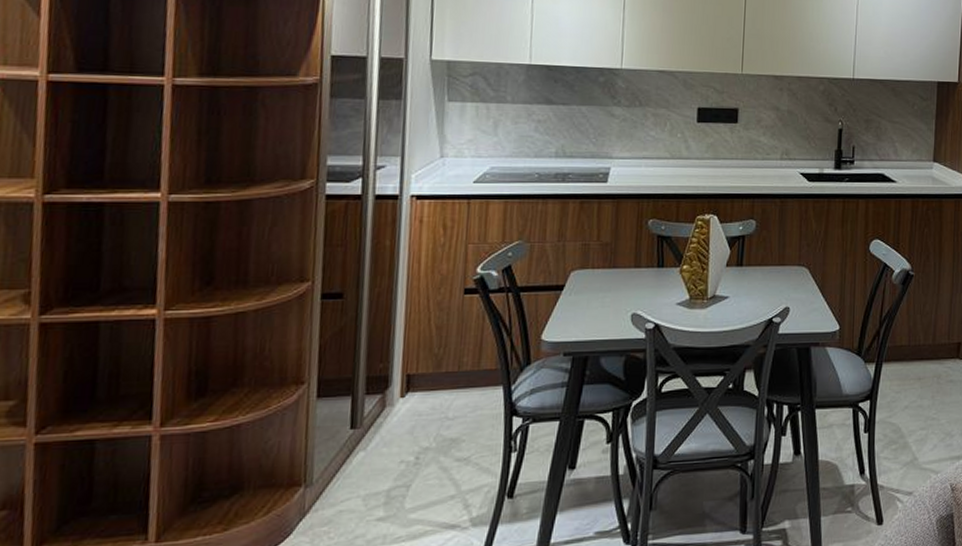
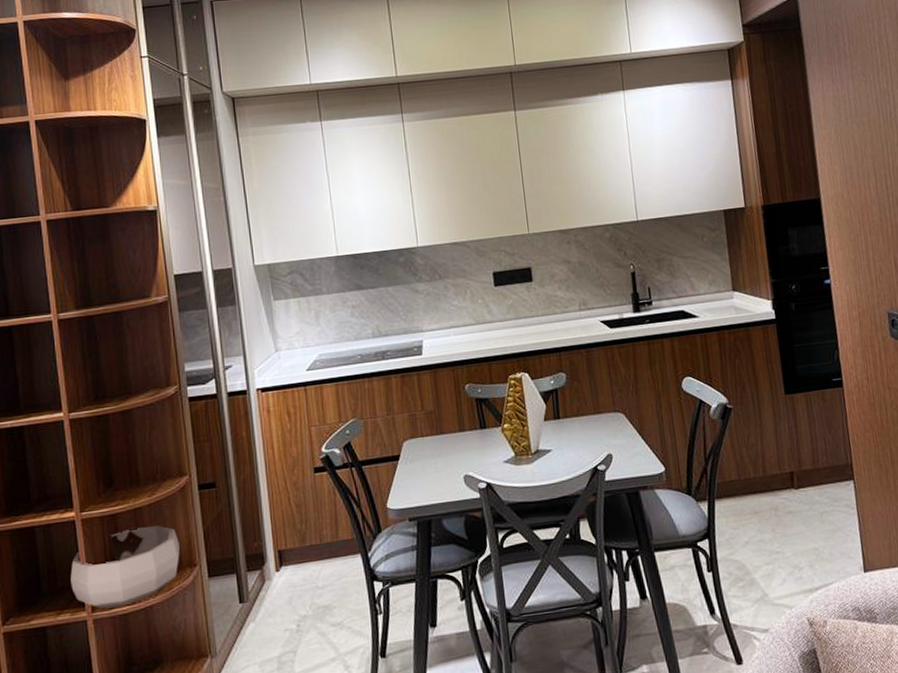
decorative bowl: none [137,335,287,424] -> present [70,525,180,609]

